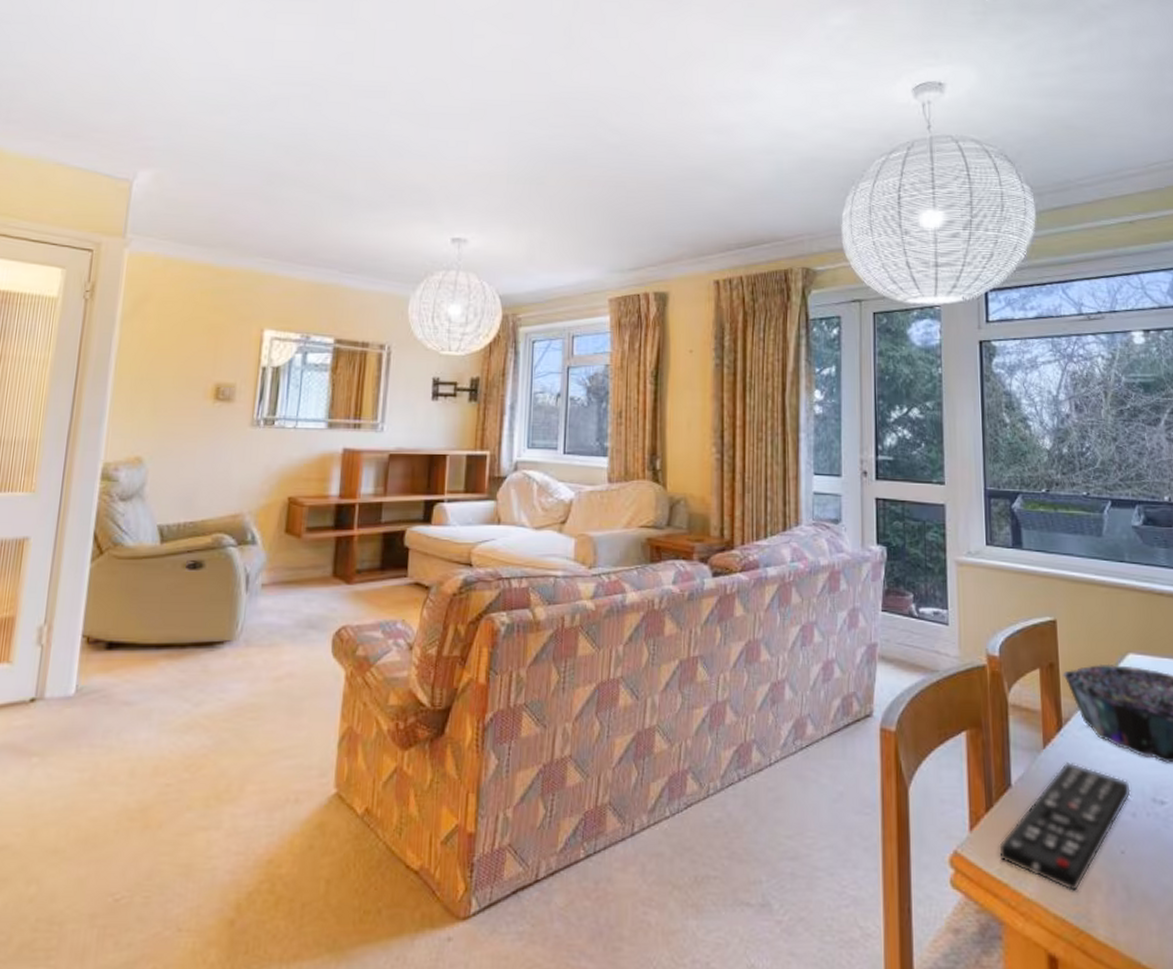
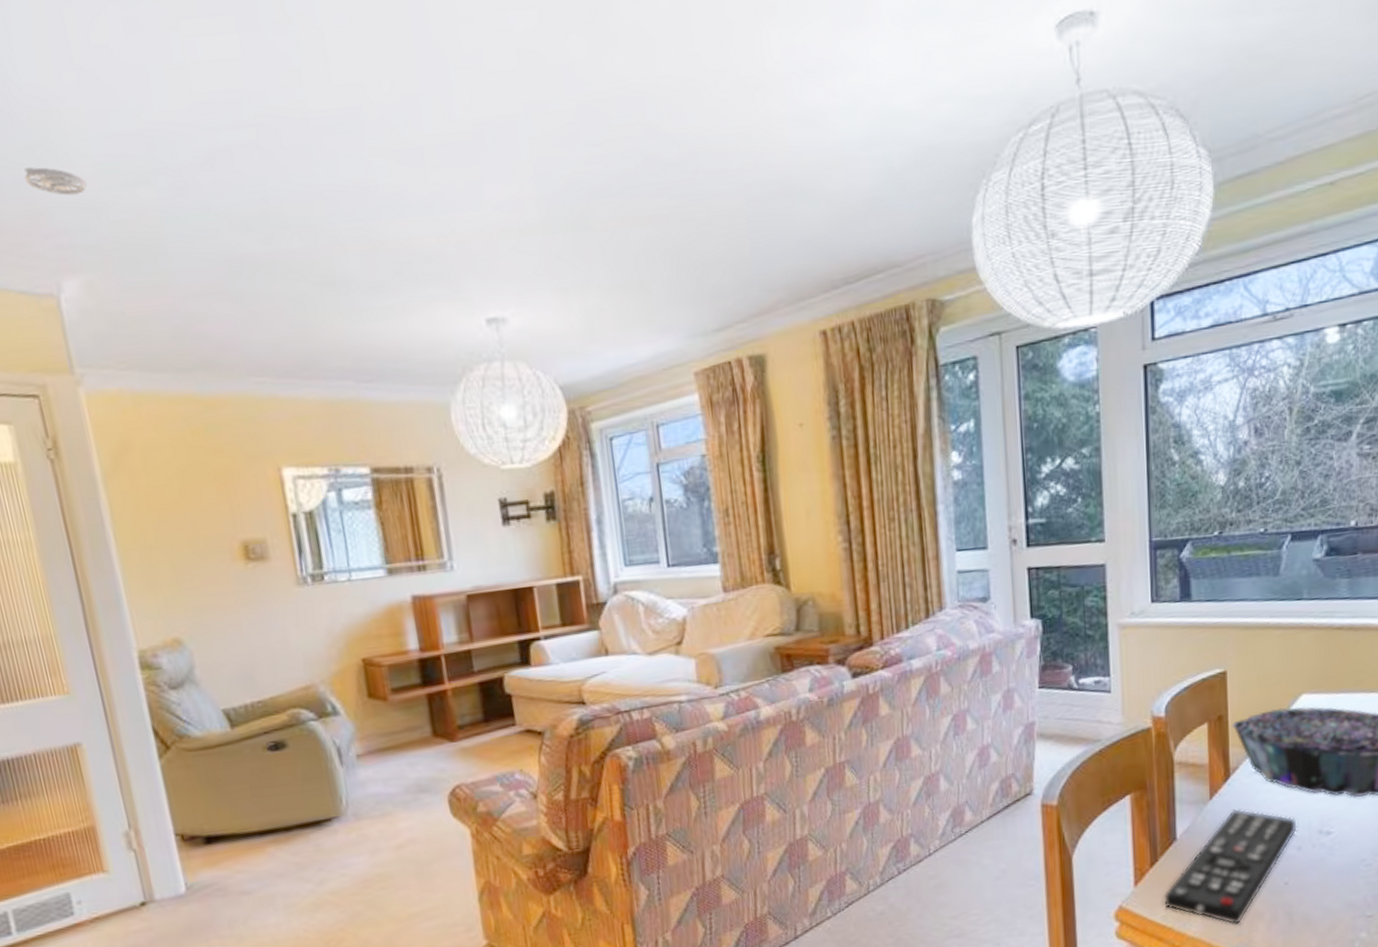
smoke detector: none [135,93,179,115] -> present [24,167,87,196]

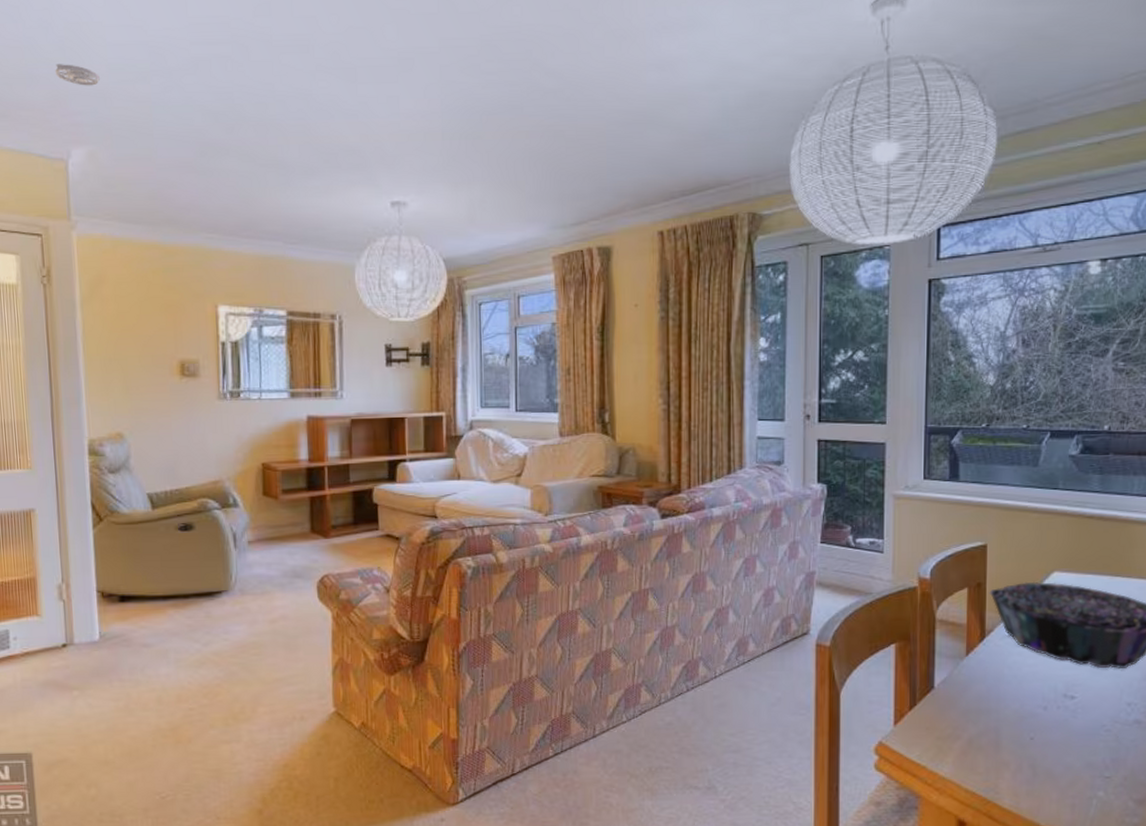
remote control: present [1162,809,1297,925] -> none [919,667,1044,770]

